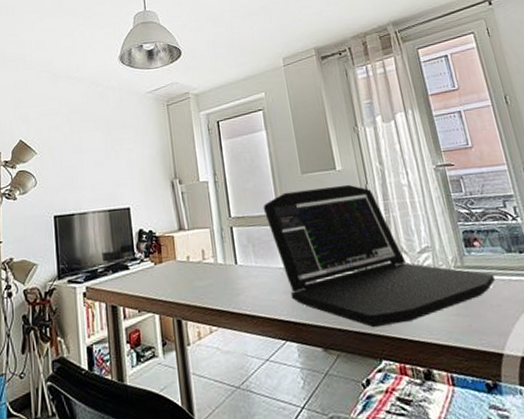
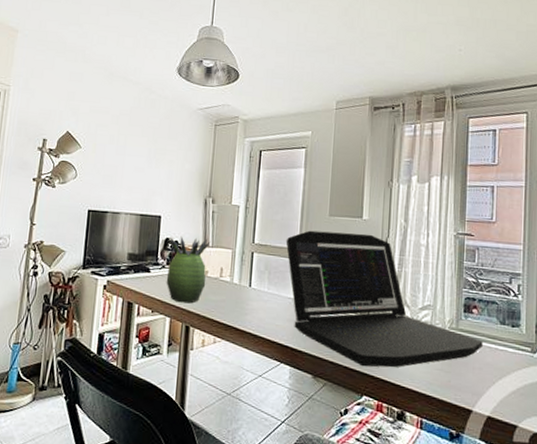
succulent plant: none [143,222,190,296] -> present [166,236,211,303]

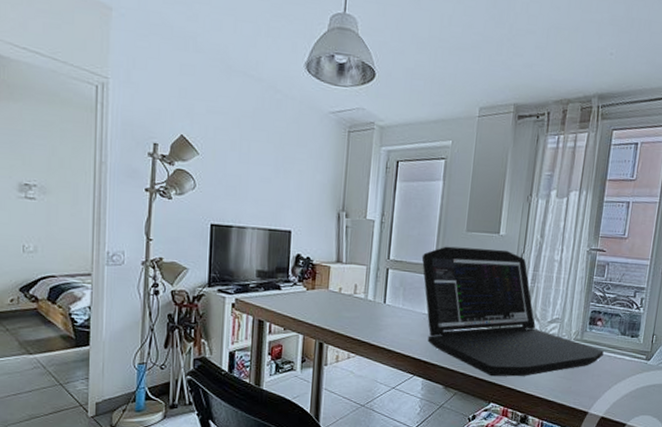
succulent plant: present [166,236,211,303] -> none [298,252,345,321]

